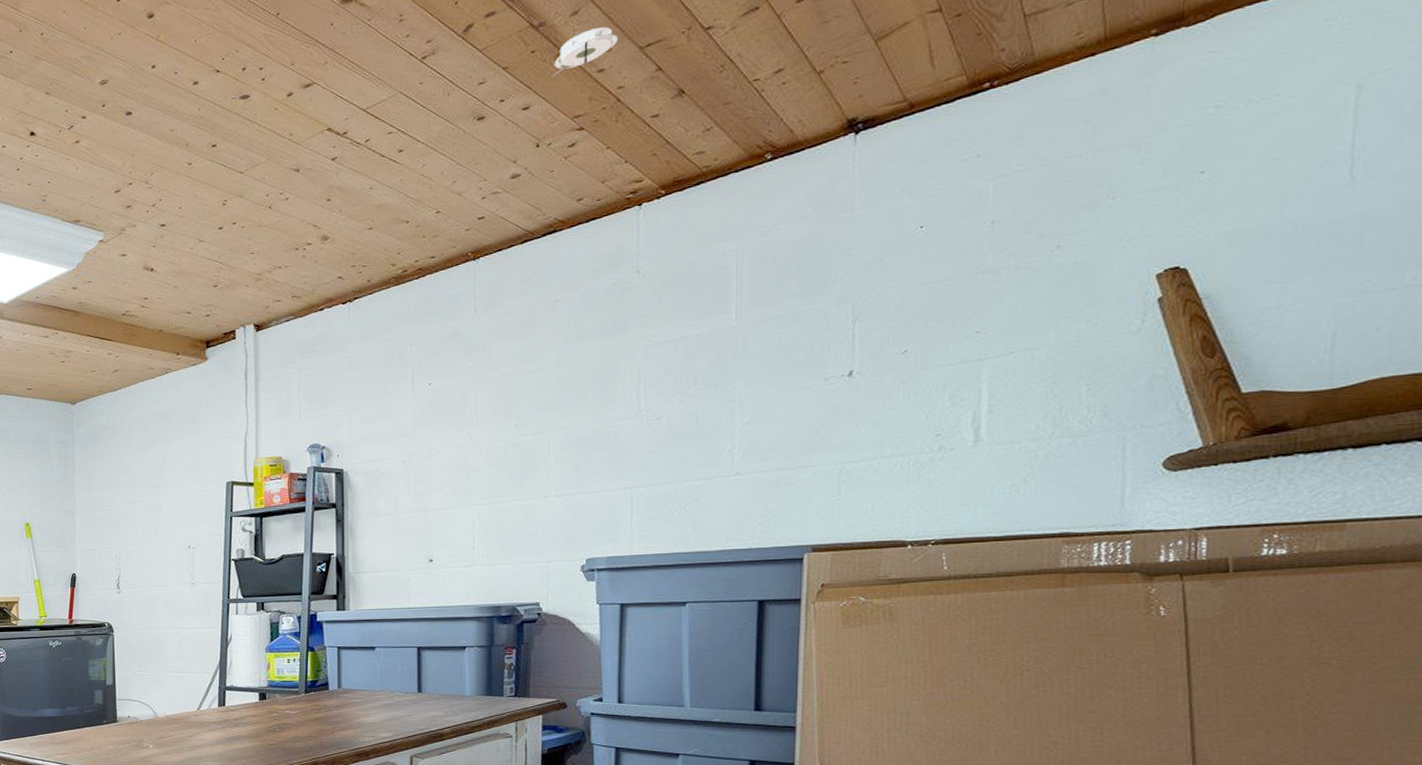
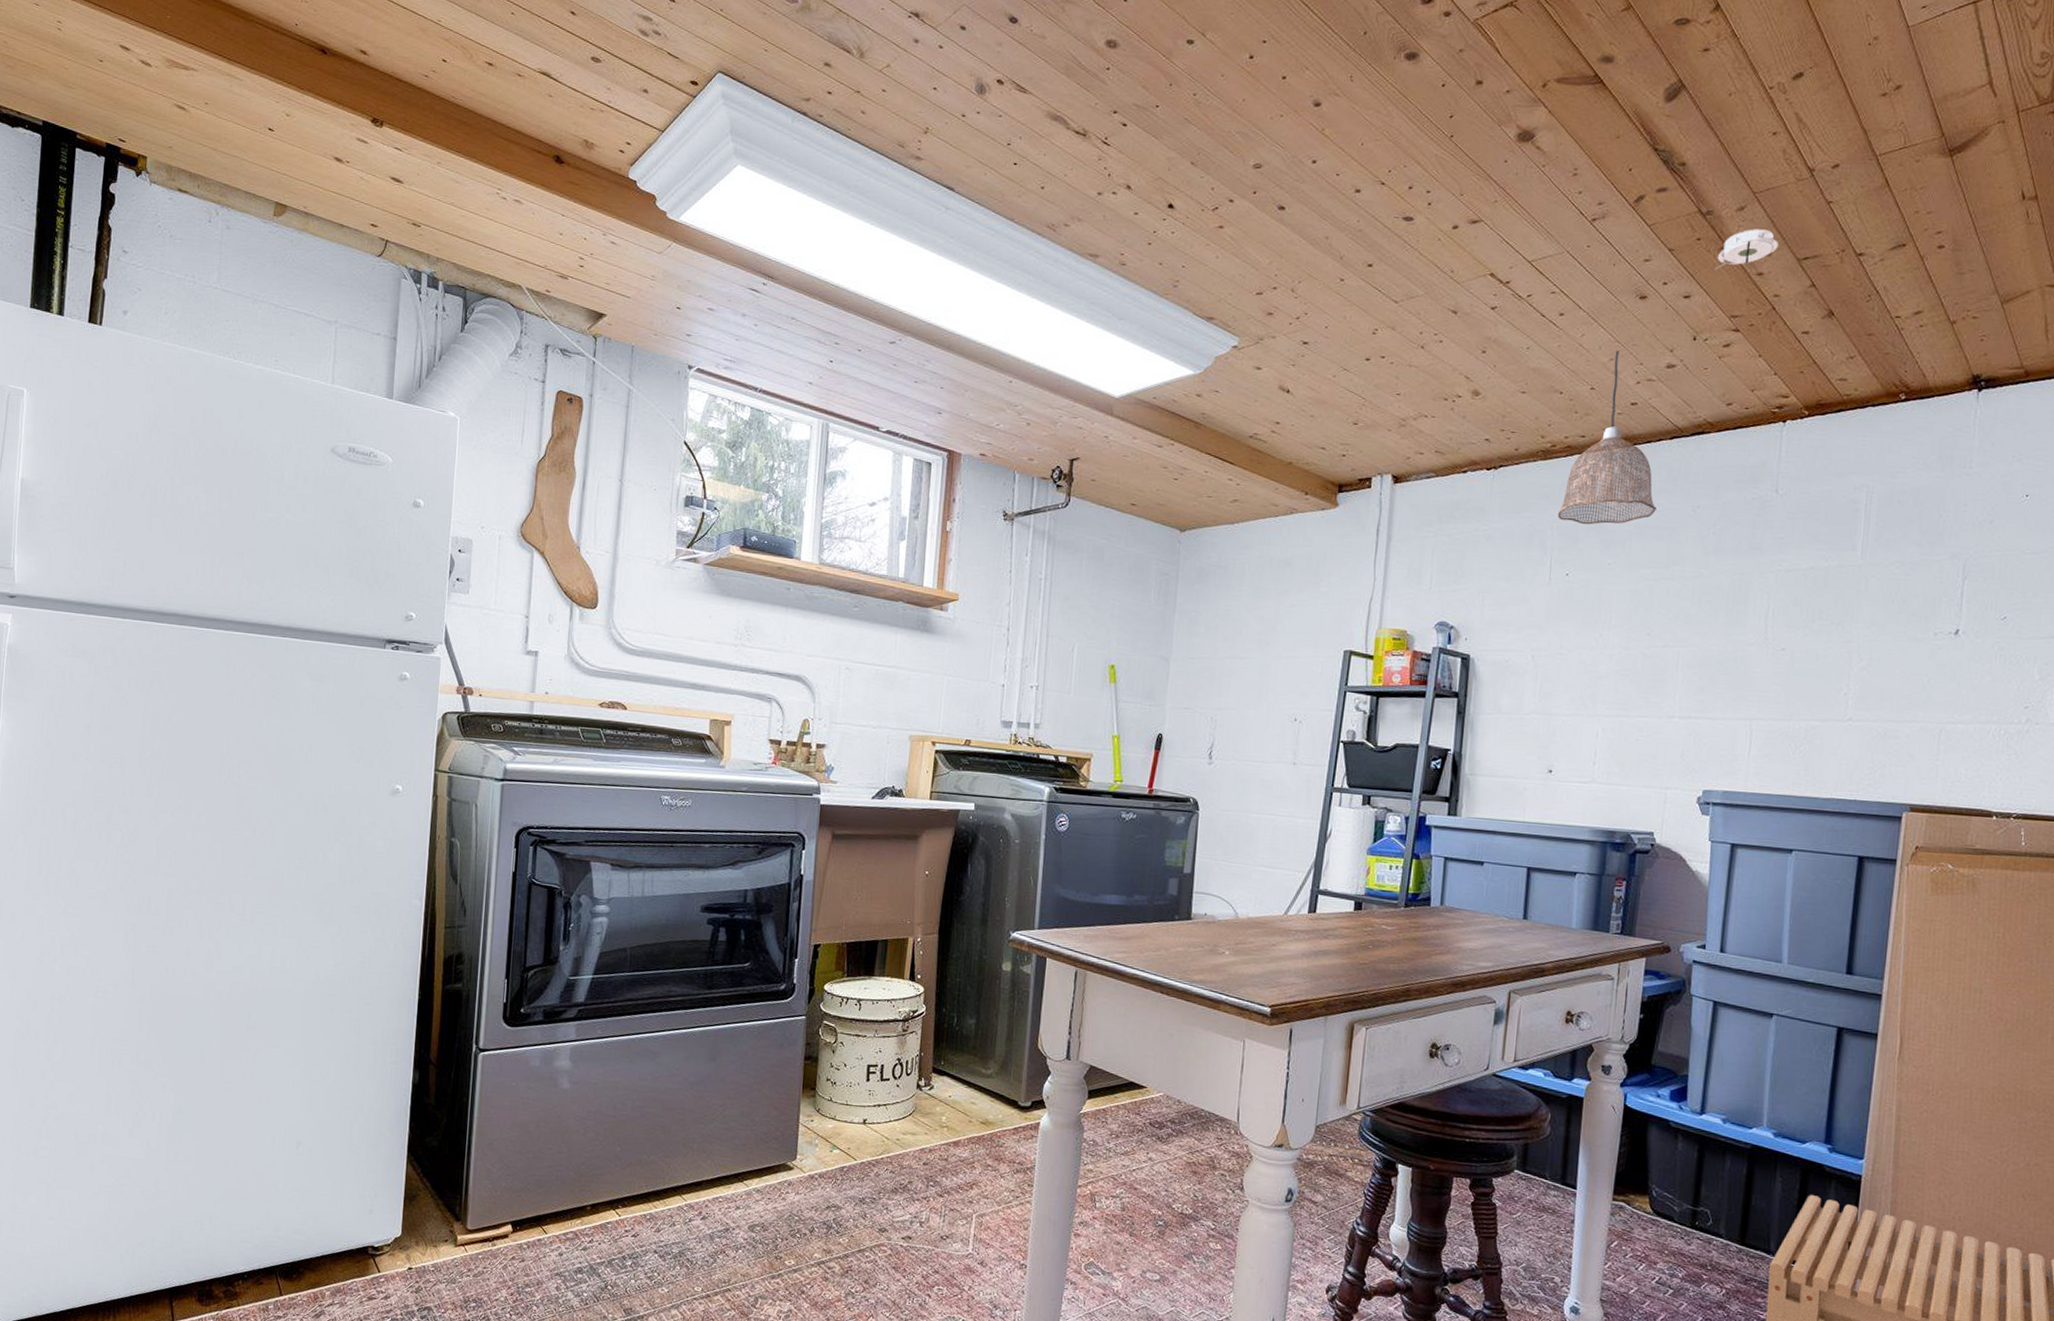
pendant lamp: none [415,172,513,337] -> present [1557,350,1656,525]

